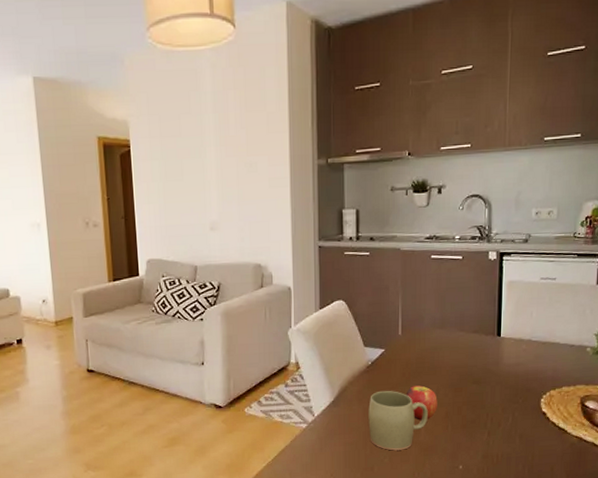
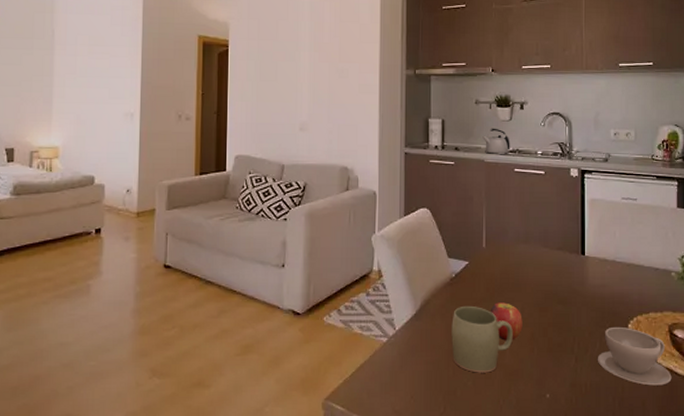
kettle: none [398,215,427,243] -> present [483,128,510,155]
teacup: none [509,401,581,453] -> present [597,326,672,386]

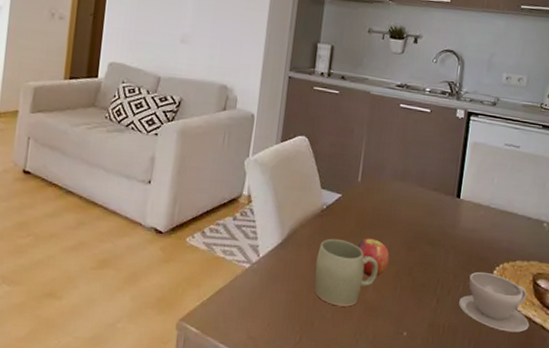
kettle: present [483,128,510,155] -> none [371,59,399,89]

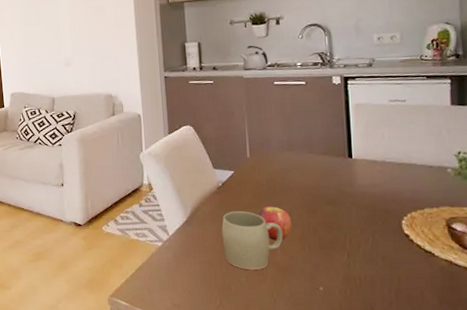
kettle: none [371,59,399,89] -> present [240,45,268,71]
teacup: present [458,271,530,333] -> none [370,223,452,277]

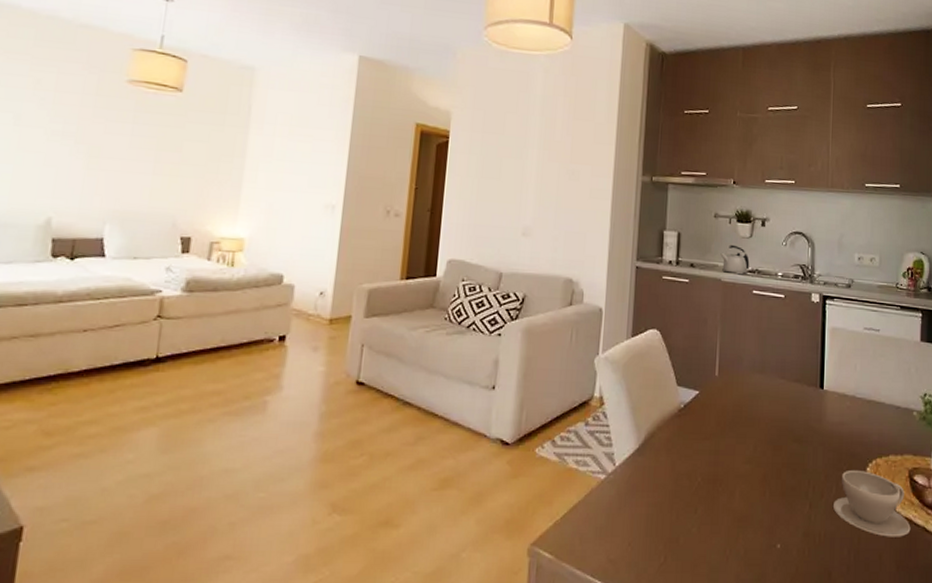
mug: present [221,210,283,270] -> none [676,440,744,518]
fruit: present [258,206,292,241] -> none [720,438,755,482]
teacup: none [370,223,452,277] -> present [832,469,911,537]

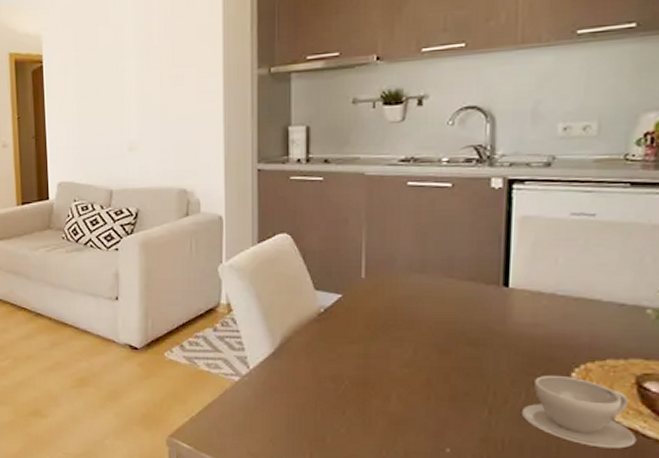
kettle: present [720,244,750,275] -> none [362,132,402,166]

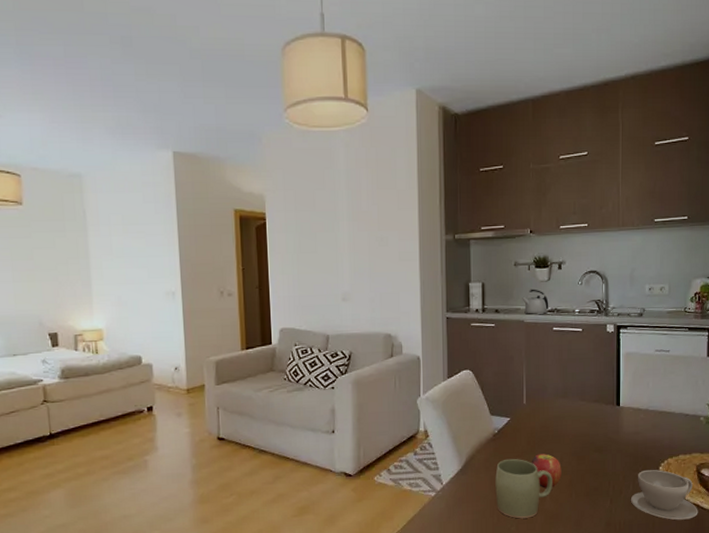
mug: none [319,344,401,420] -> present [495,458,552,519]
kettle: none [362,132,402,166] -> present [522,289,549,315]
fruit: none [370,342,415,386] -> present [531,454,562,488]

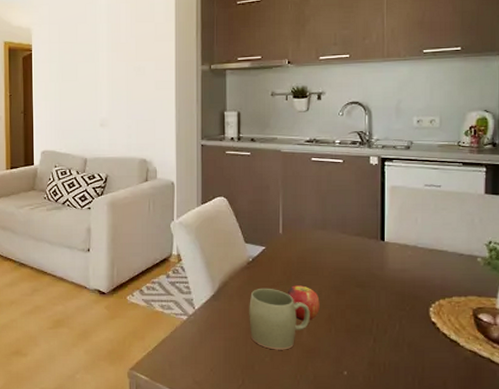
kettle: present [522,289,549,315] -> none [279,119,307,145]
teacup: present [630,469,698,521] -> none [396,309,476,367]

